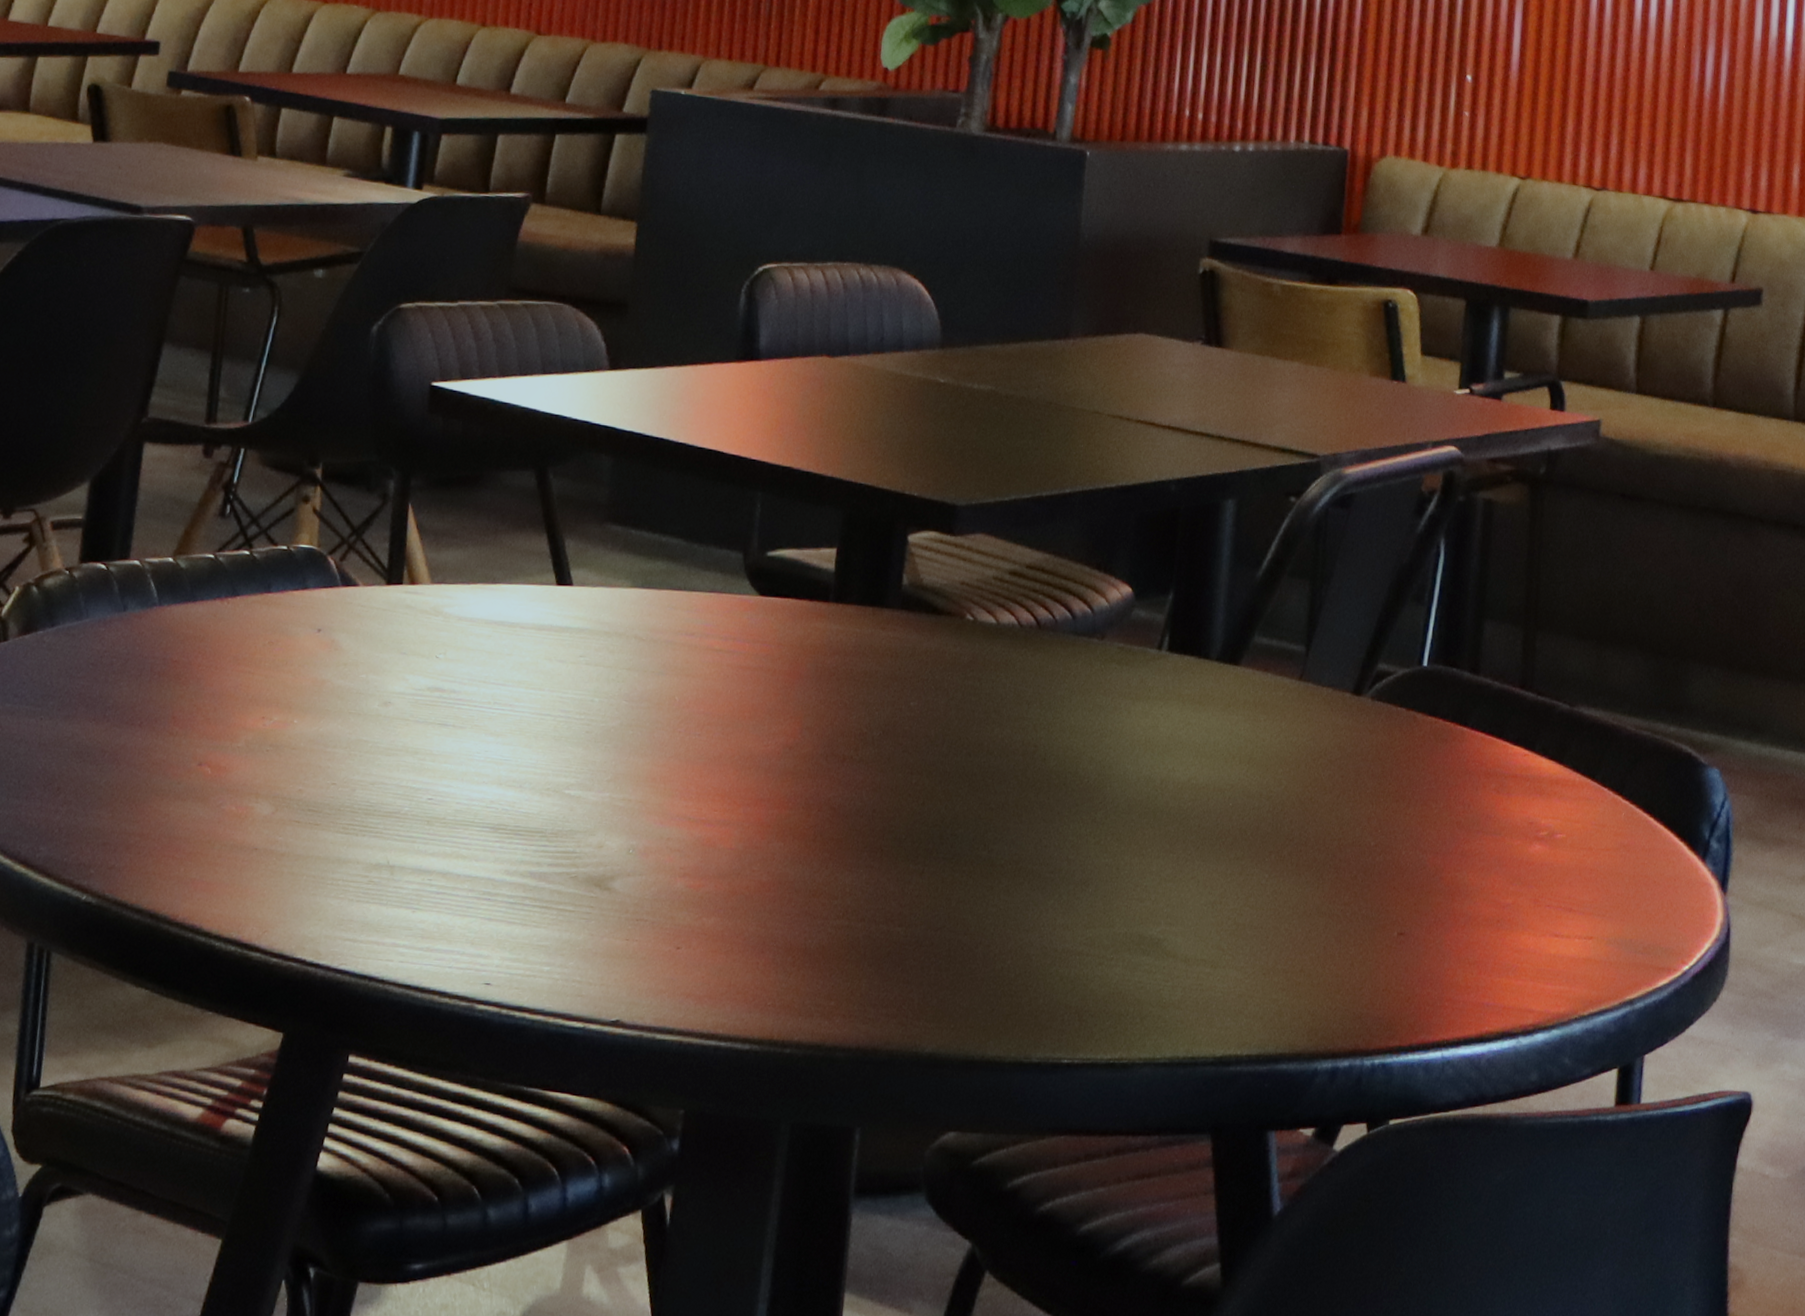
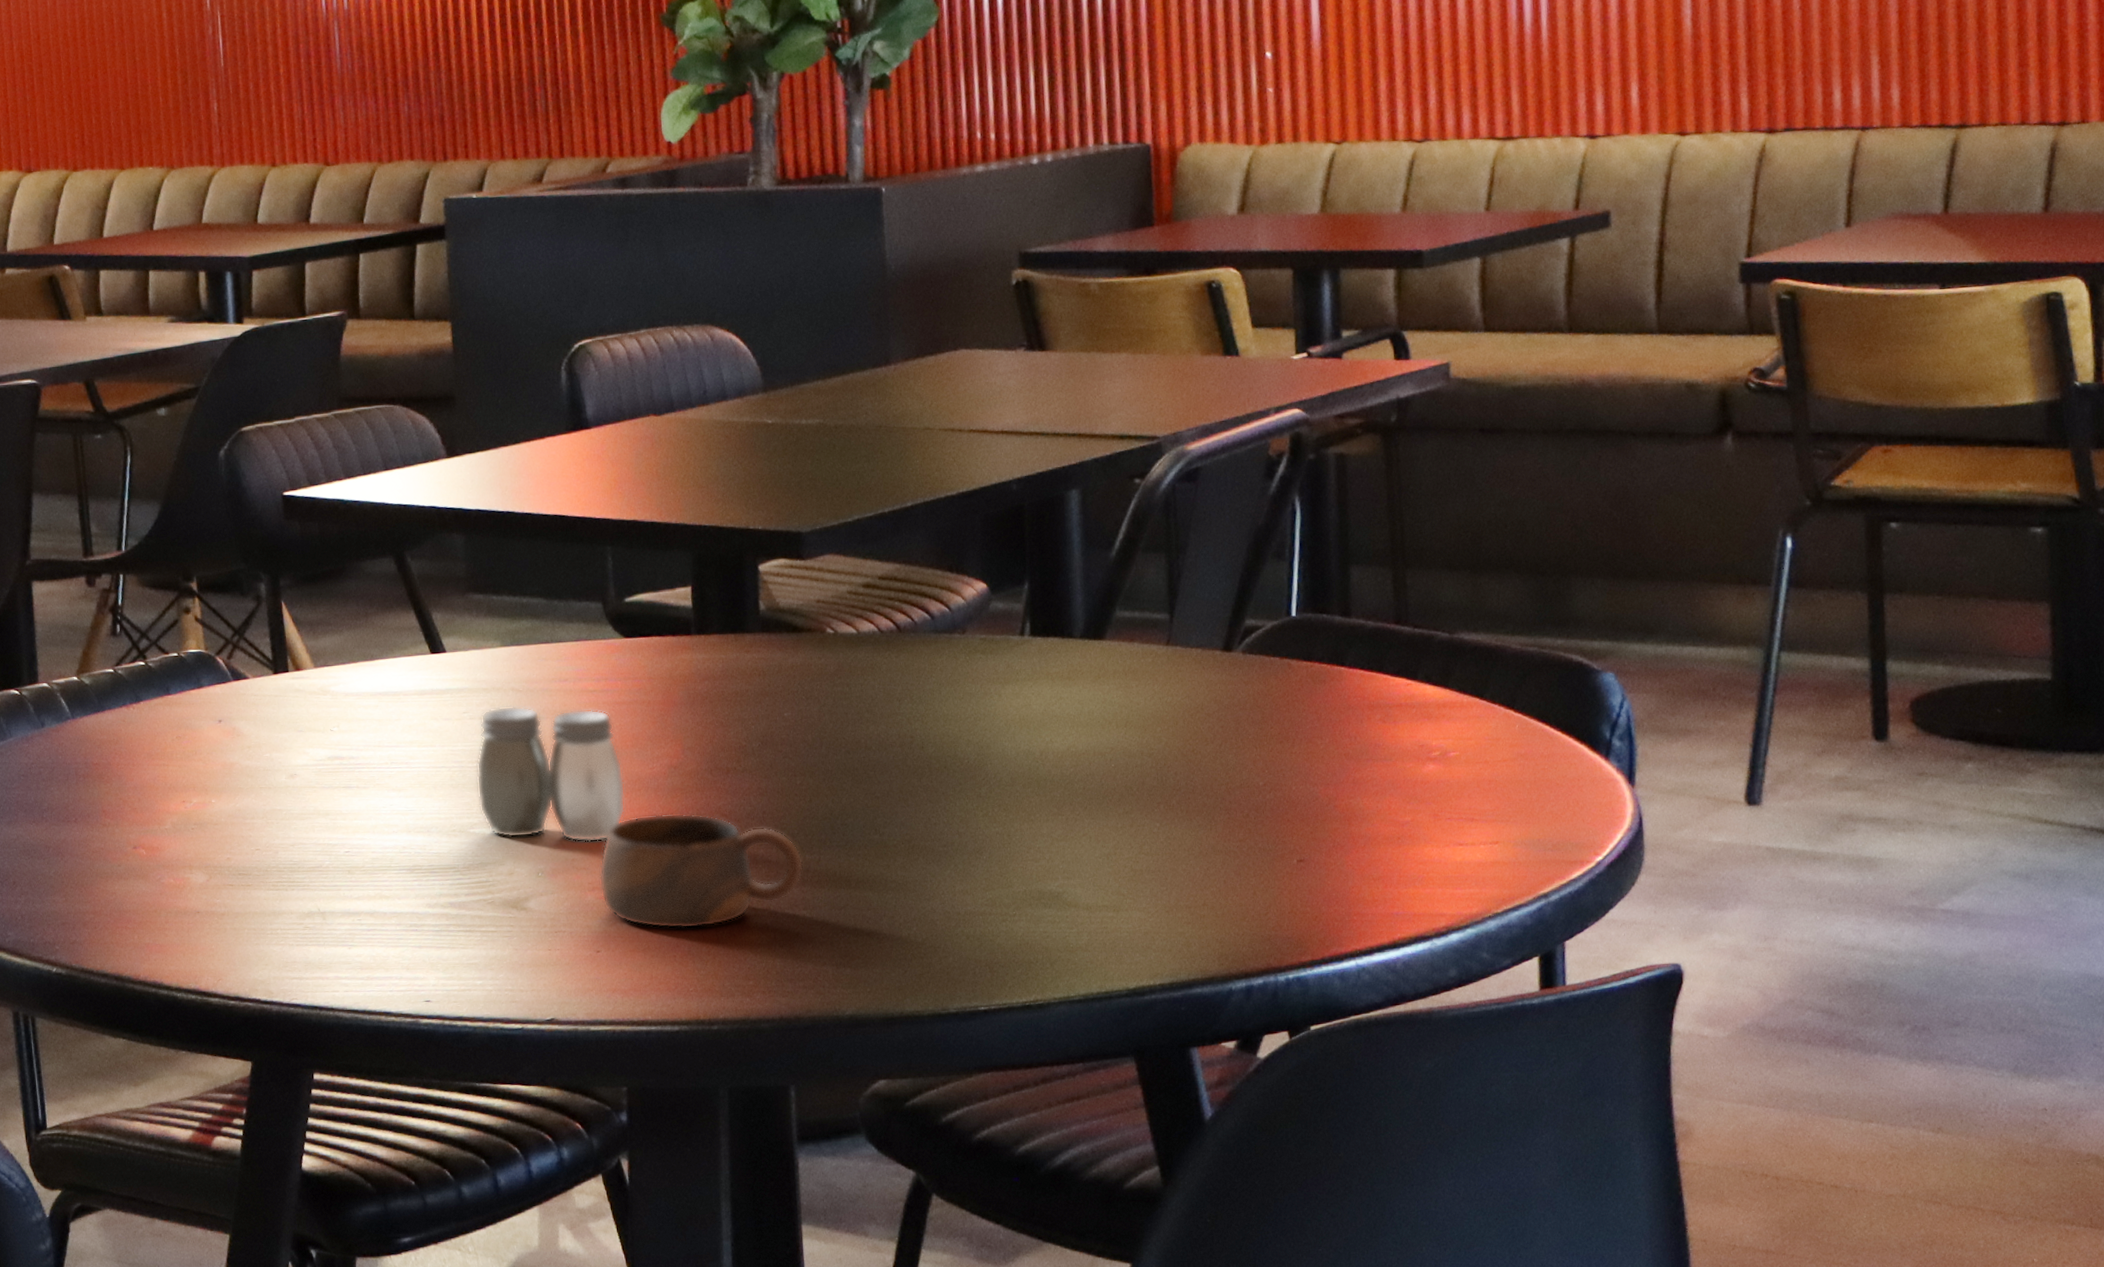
salt and pepper shaker: none [579,654,736,822] -> present [476,706,626,843]
cup: none [691,797,907,934] -> present [599,813,804,929]

